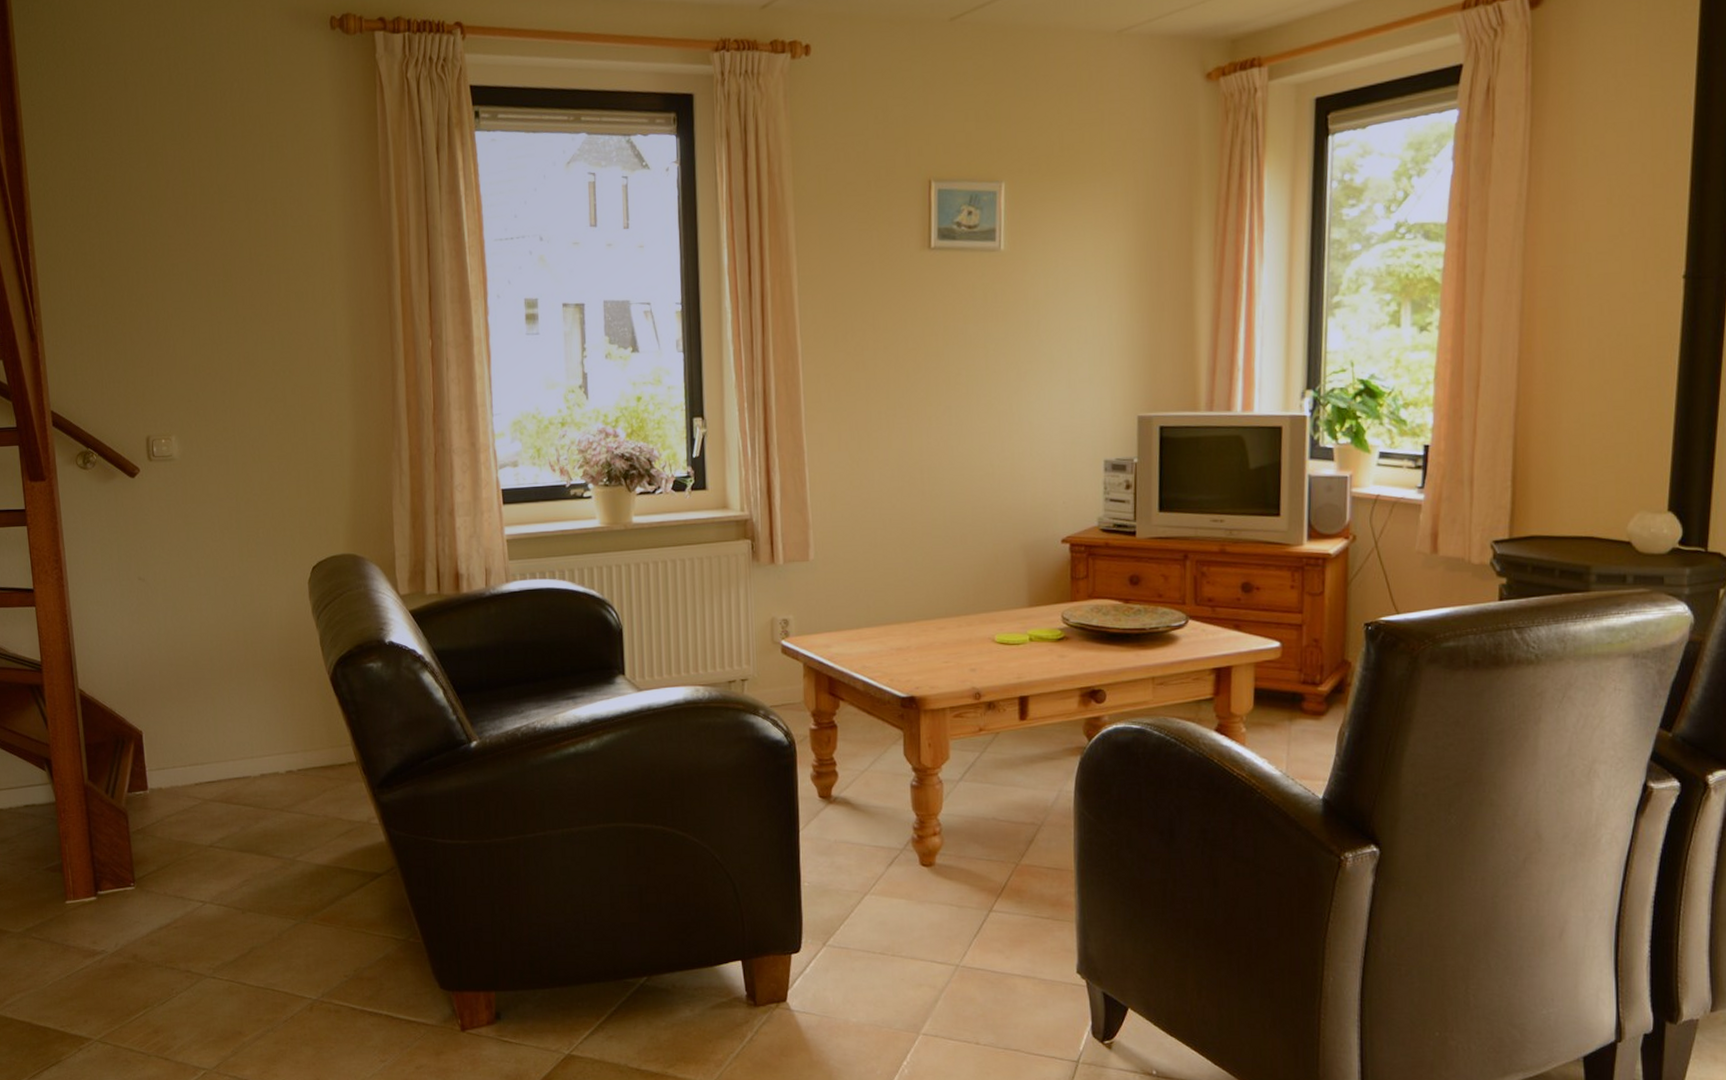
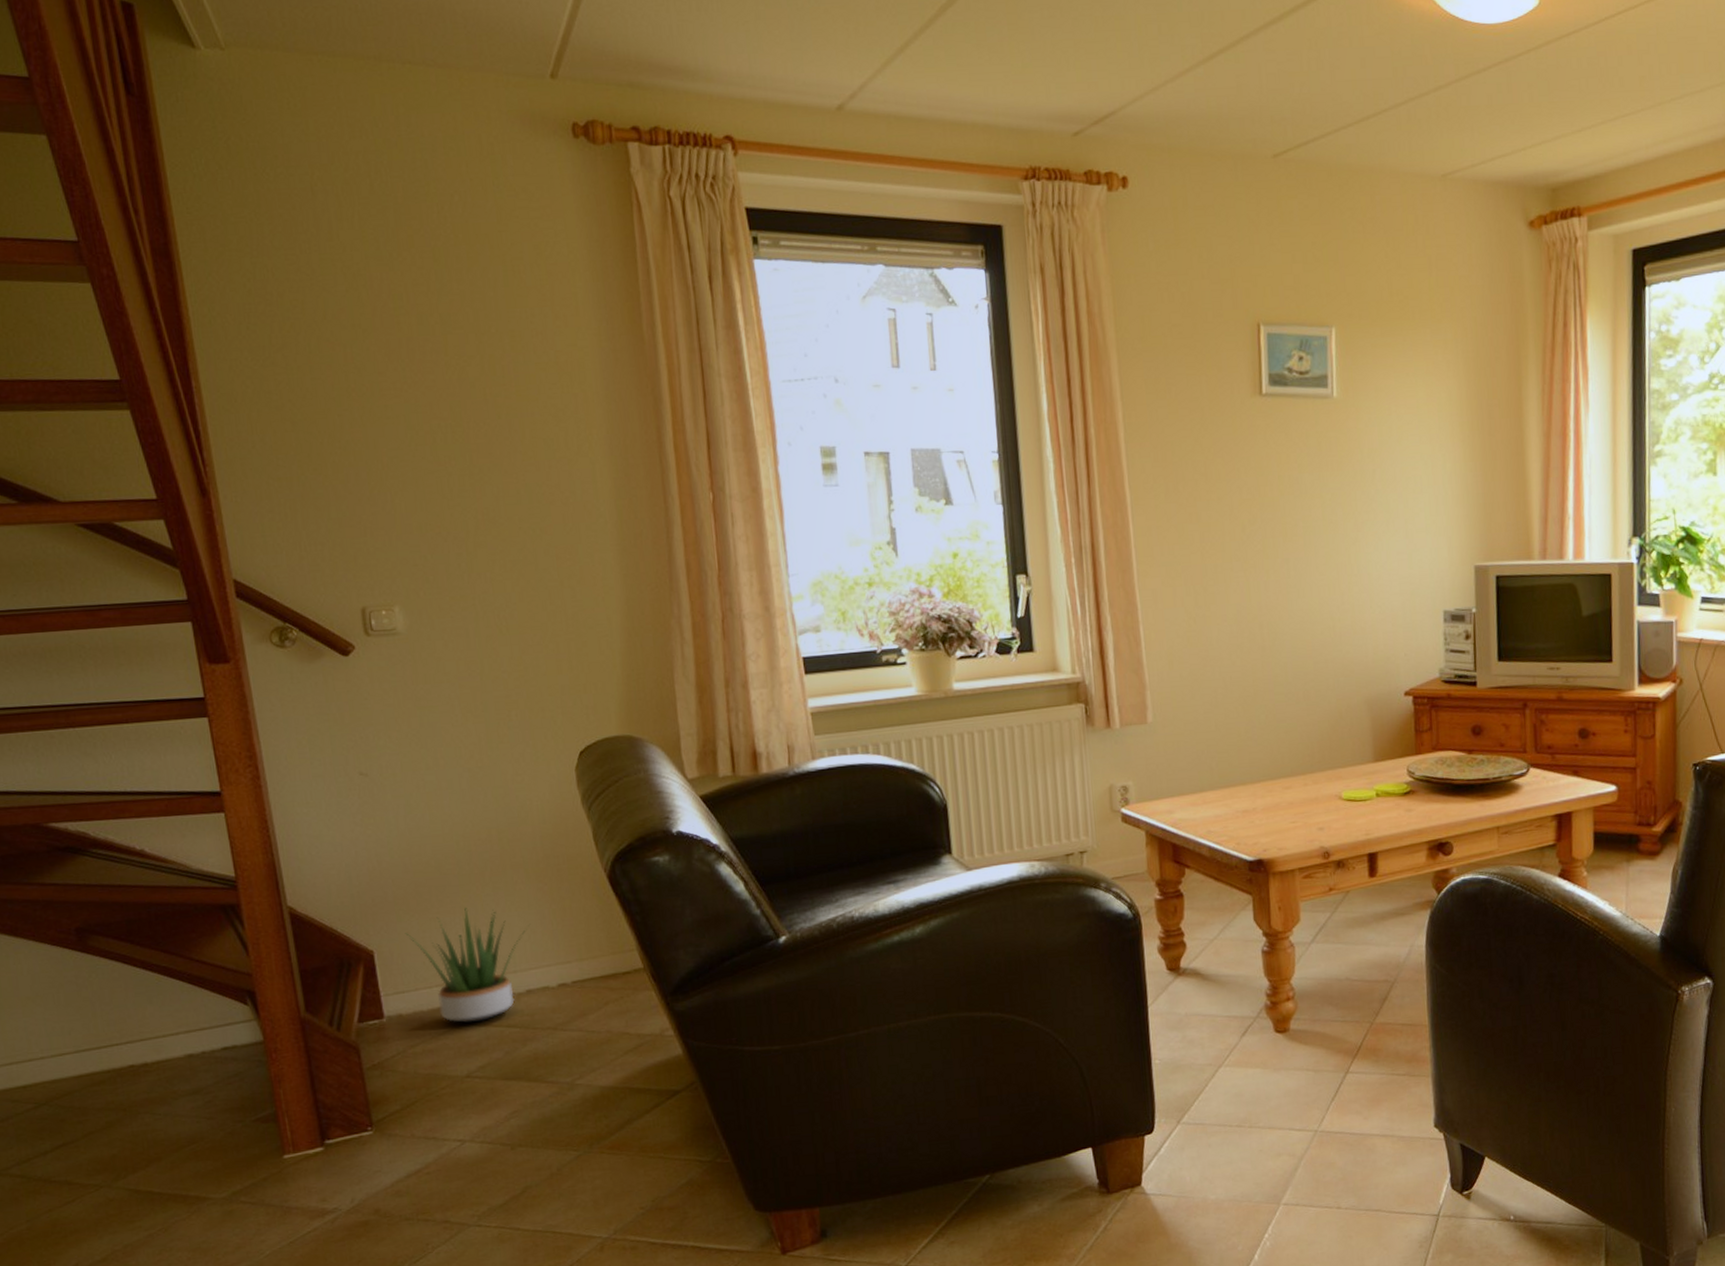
potted plant: none [167,699,267,800] -> present [405,908,531,1023]

